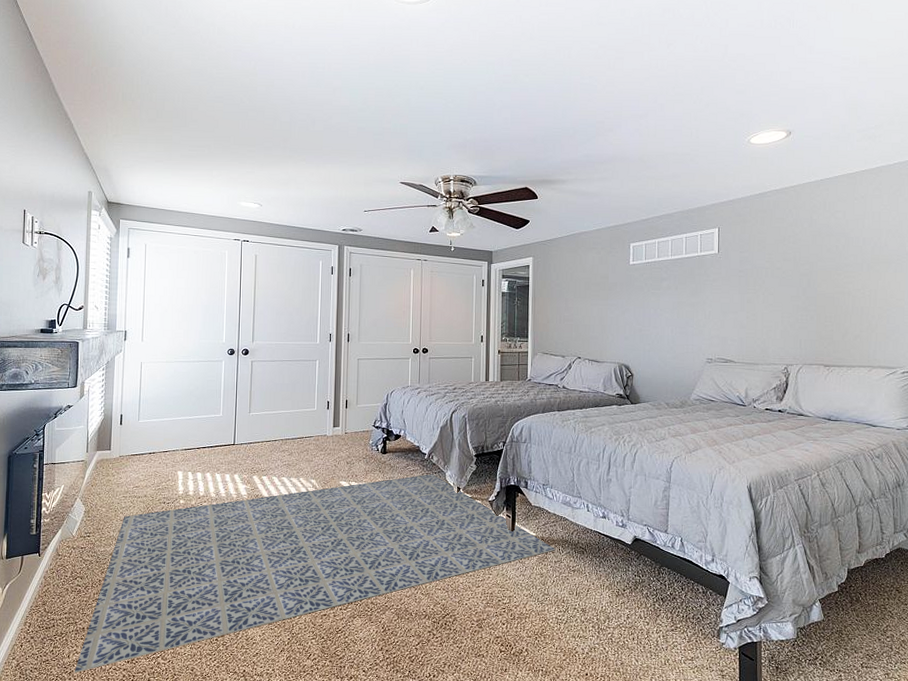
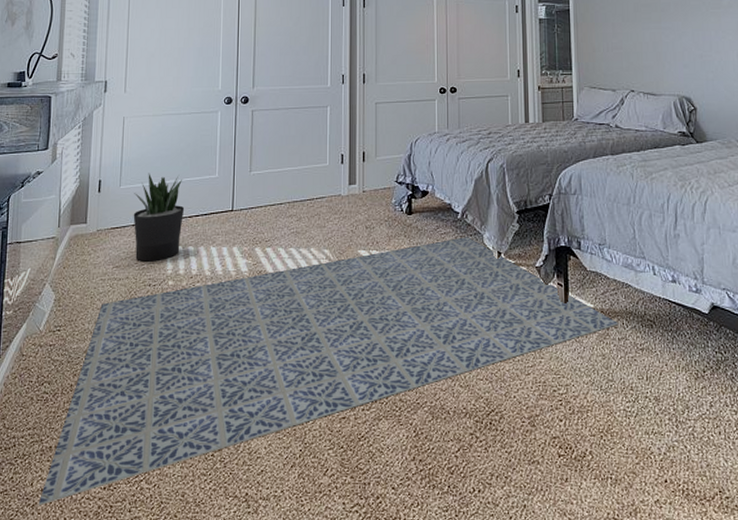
planter: none [150,410,194,484] -> present [133,173,185,262]

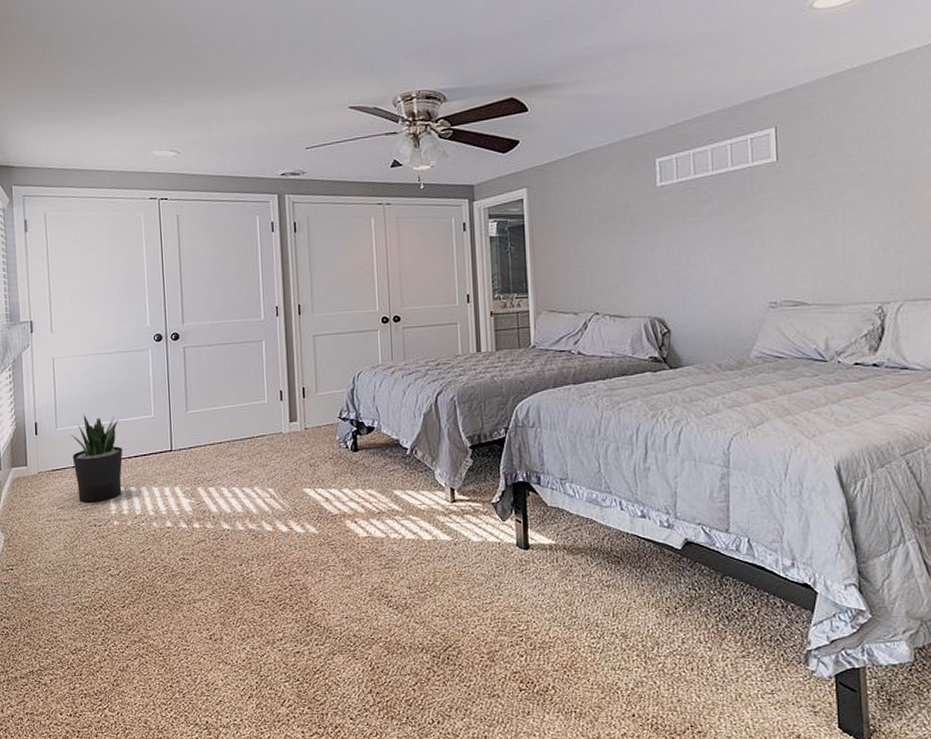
area rug: present [38,237,619,506] -> none [10,473,583,730]

